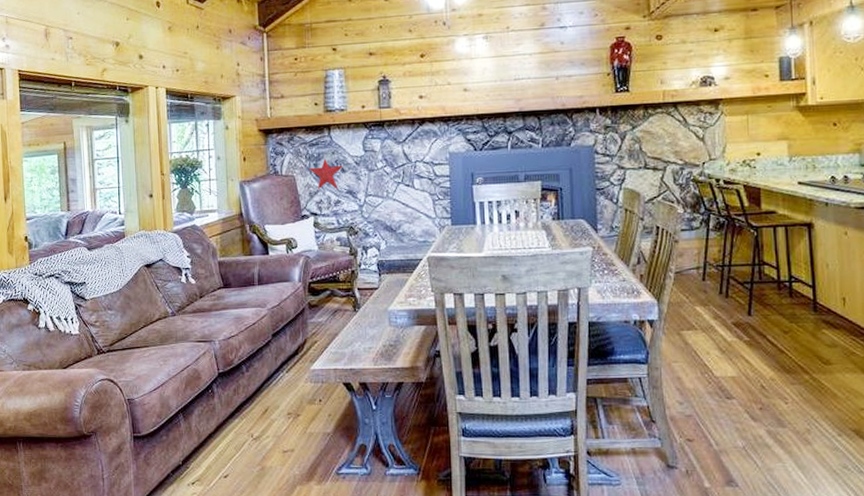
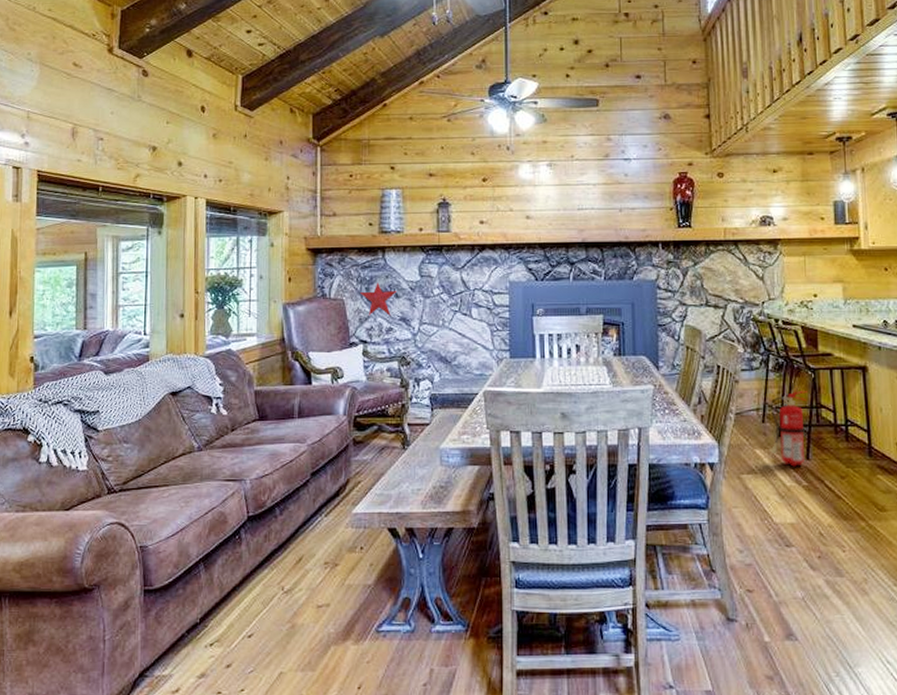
fire extinguisher: none [710,244,750,323] -> present [770,386,807,467]

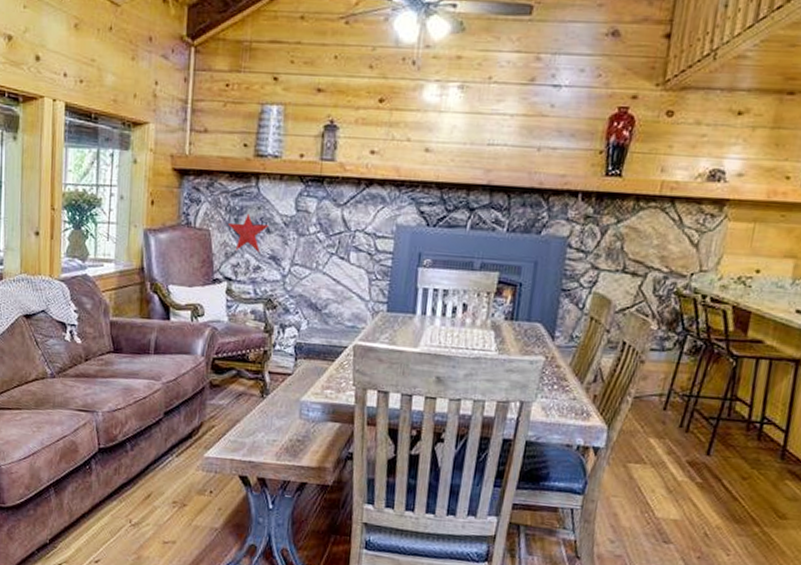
fire extinguisher: present [770,386,807,467] -> none [666,373,724,462]

